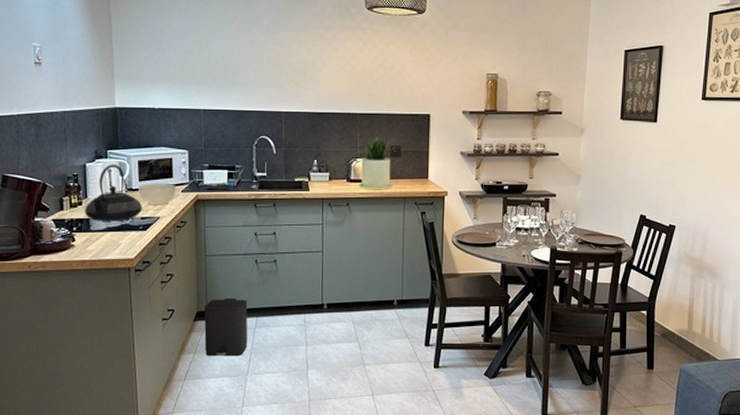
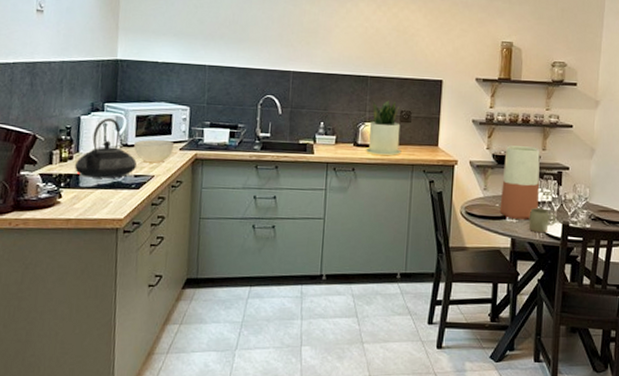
pedal bin: present [204,297,248,357] -> none [192,264,242,329]
vase: none [489,175,527,245] -> present [499,145,540,219]
mug: none [518,234,543,258] -> present [528,208,555,233]

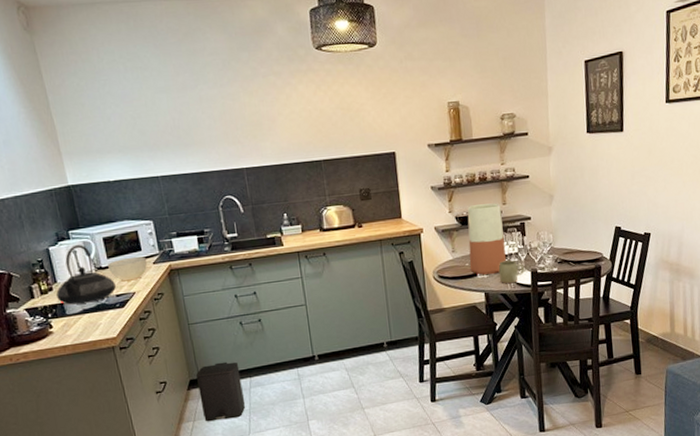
pedal bin: none [192,264,242,329] -> present [195,361,246,422]
planter: present [365,100,402,157] -> none [330,181,368,238]

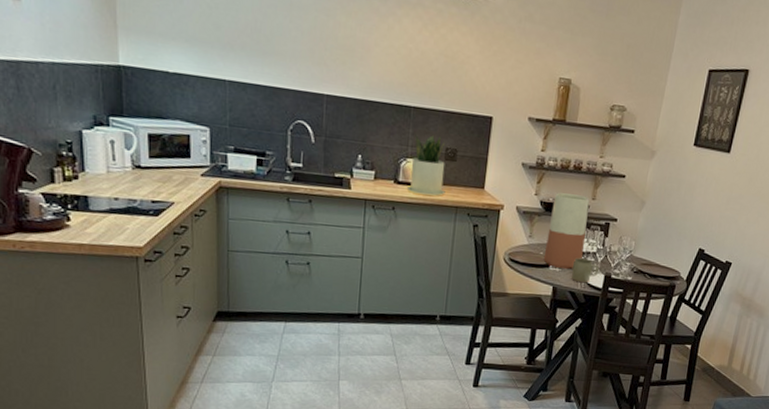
teapot: present [56,245,116,305] -> none [82,134,153,203]
bowl: present [108,257,147,282] -> none [148,162,195,189]
pedal bin: present [195,361,246,422] -> none [225,298,276,362]
planter: none [330,181,368,238] -> present [406,135,445,197]

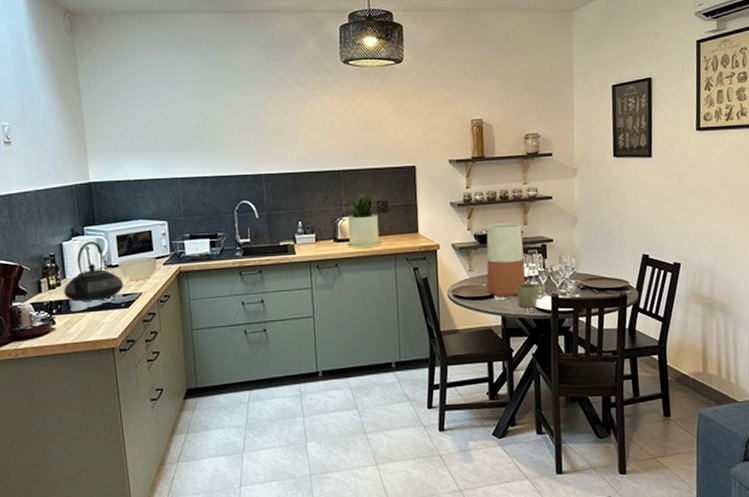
teapot: none [82,134,153,203] -> present [64,241,123,302]
bowl: none [148,162,195,189] -> present [118,257,158,281]

